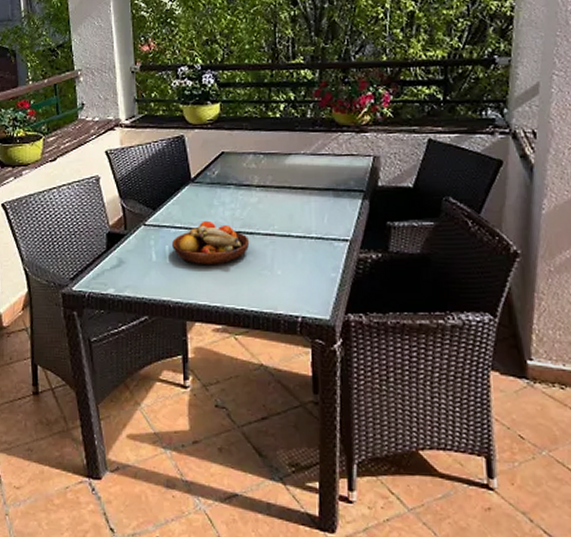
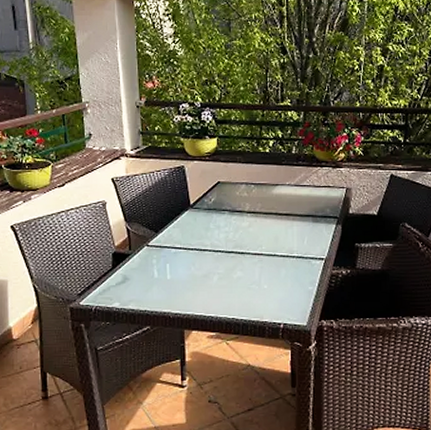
fruit bowl: present [172,220,250,265] -> none [173,242,241,281]

